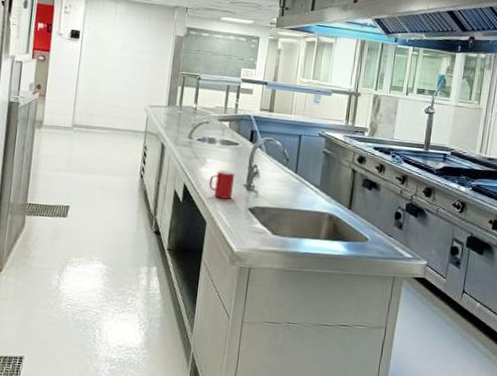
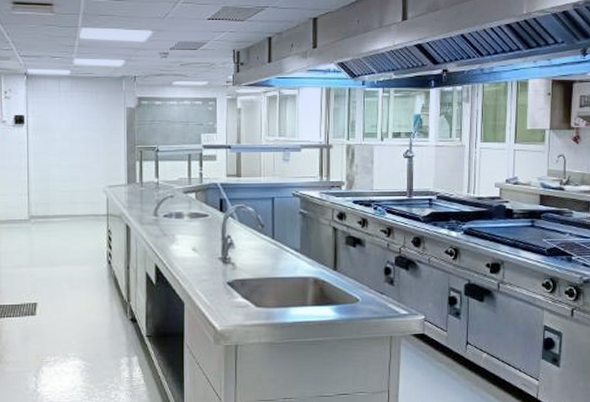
cup: present [208,170,235,199] -> none [181,245,209,276]

